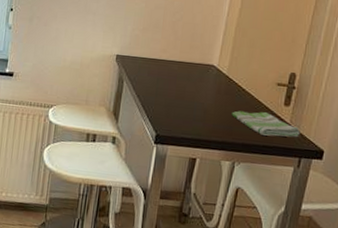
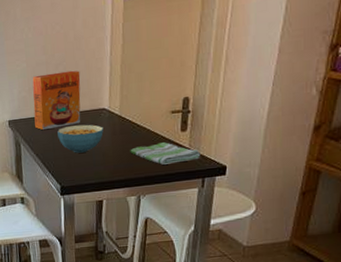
cereal box: none [142,17,196,75] -> present [32,70,81,131]
cereal bowl: none [162,74,209,105] -> present [57,124,103,153]

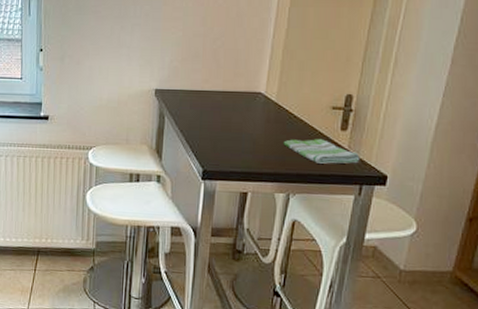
cereal box: present [32,70,81,131] -> none [183,46,239,106]
cereal bowl: present [57,124,103,153] -> none [206,105,257,136]

